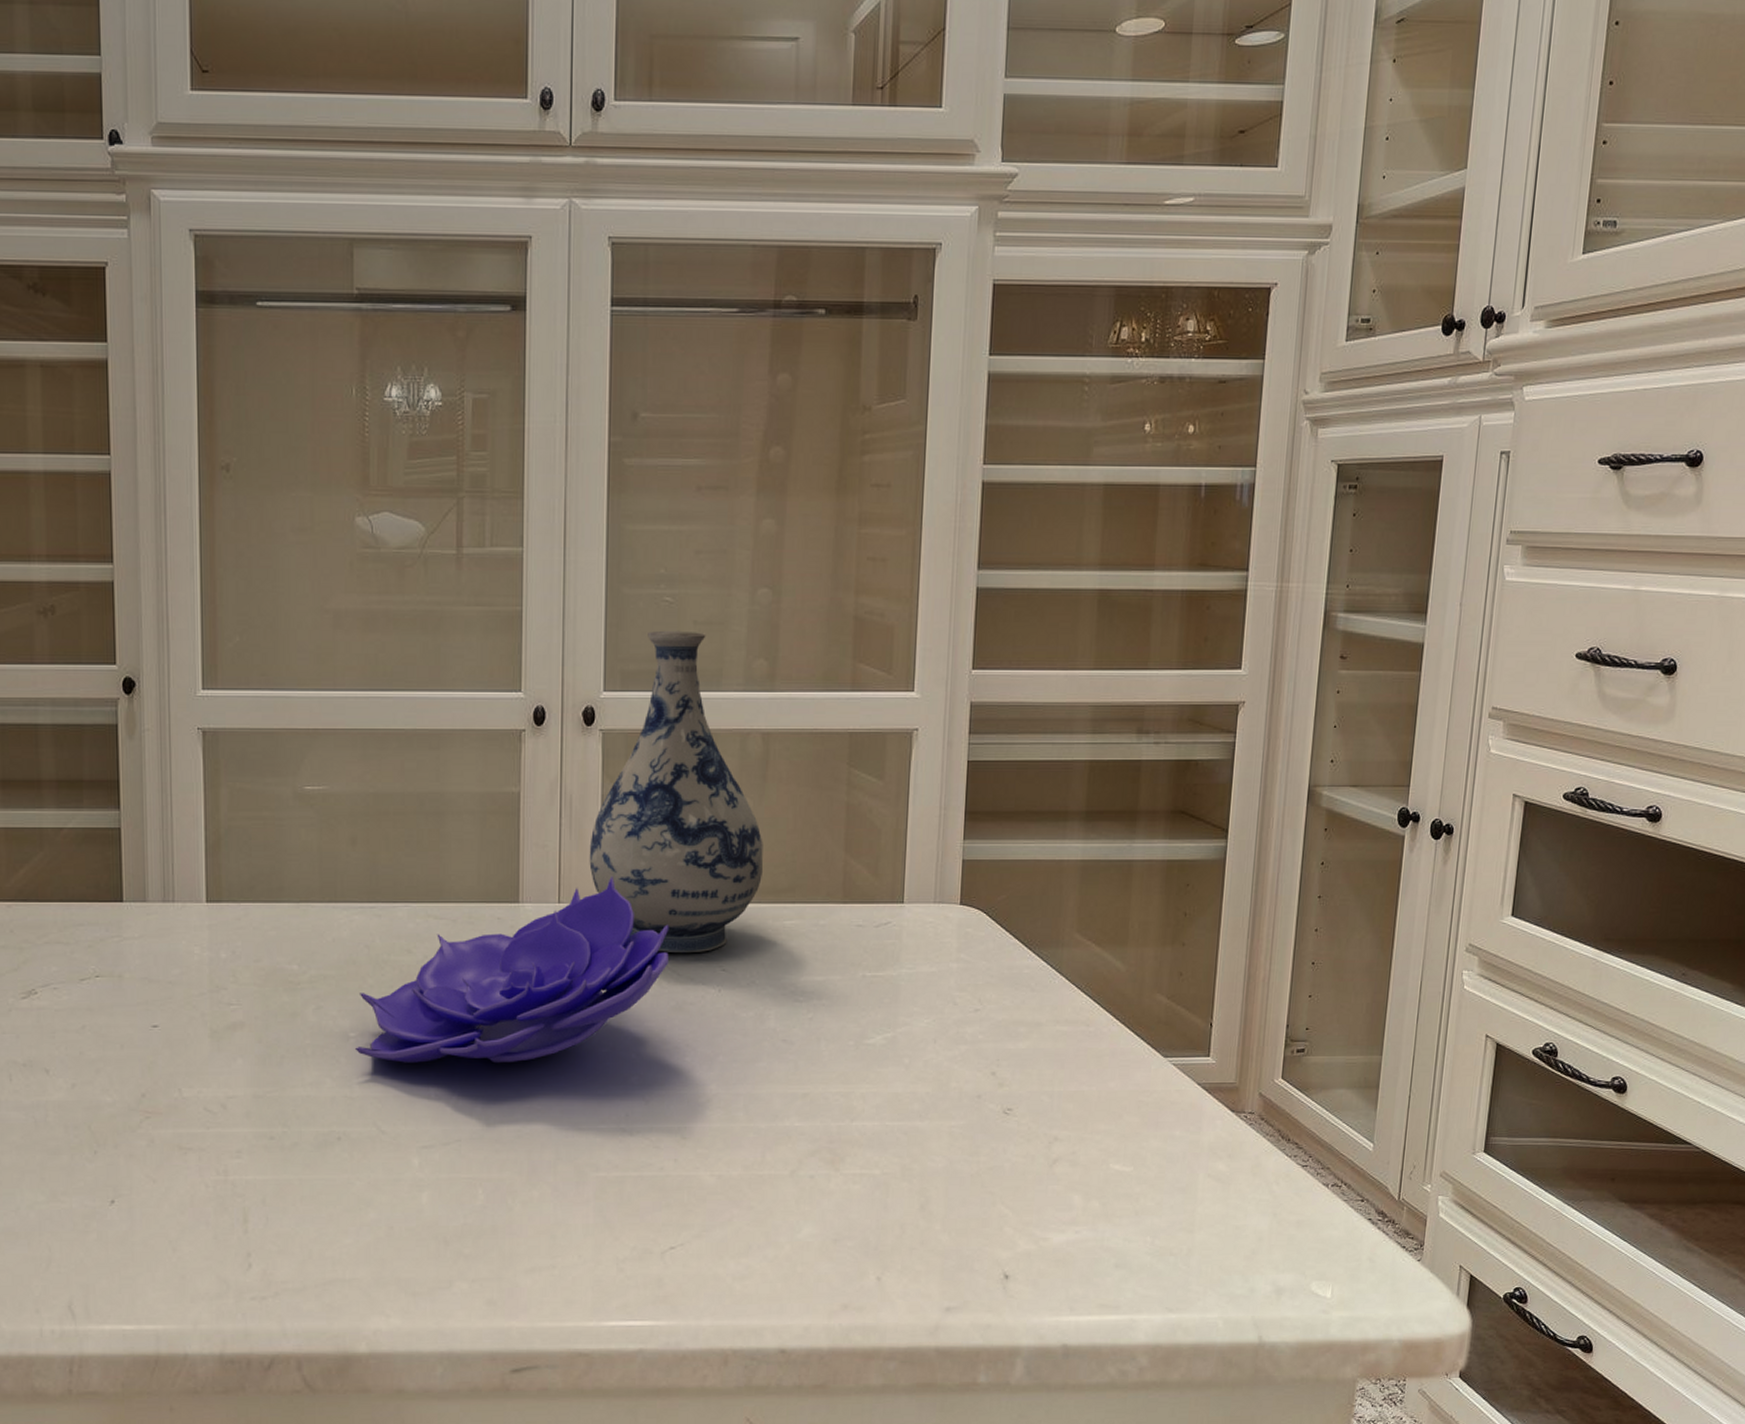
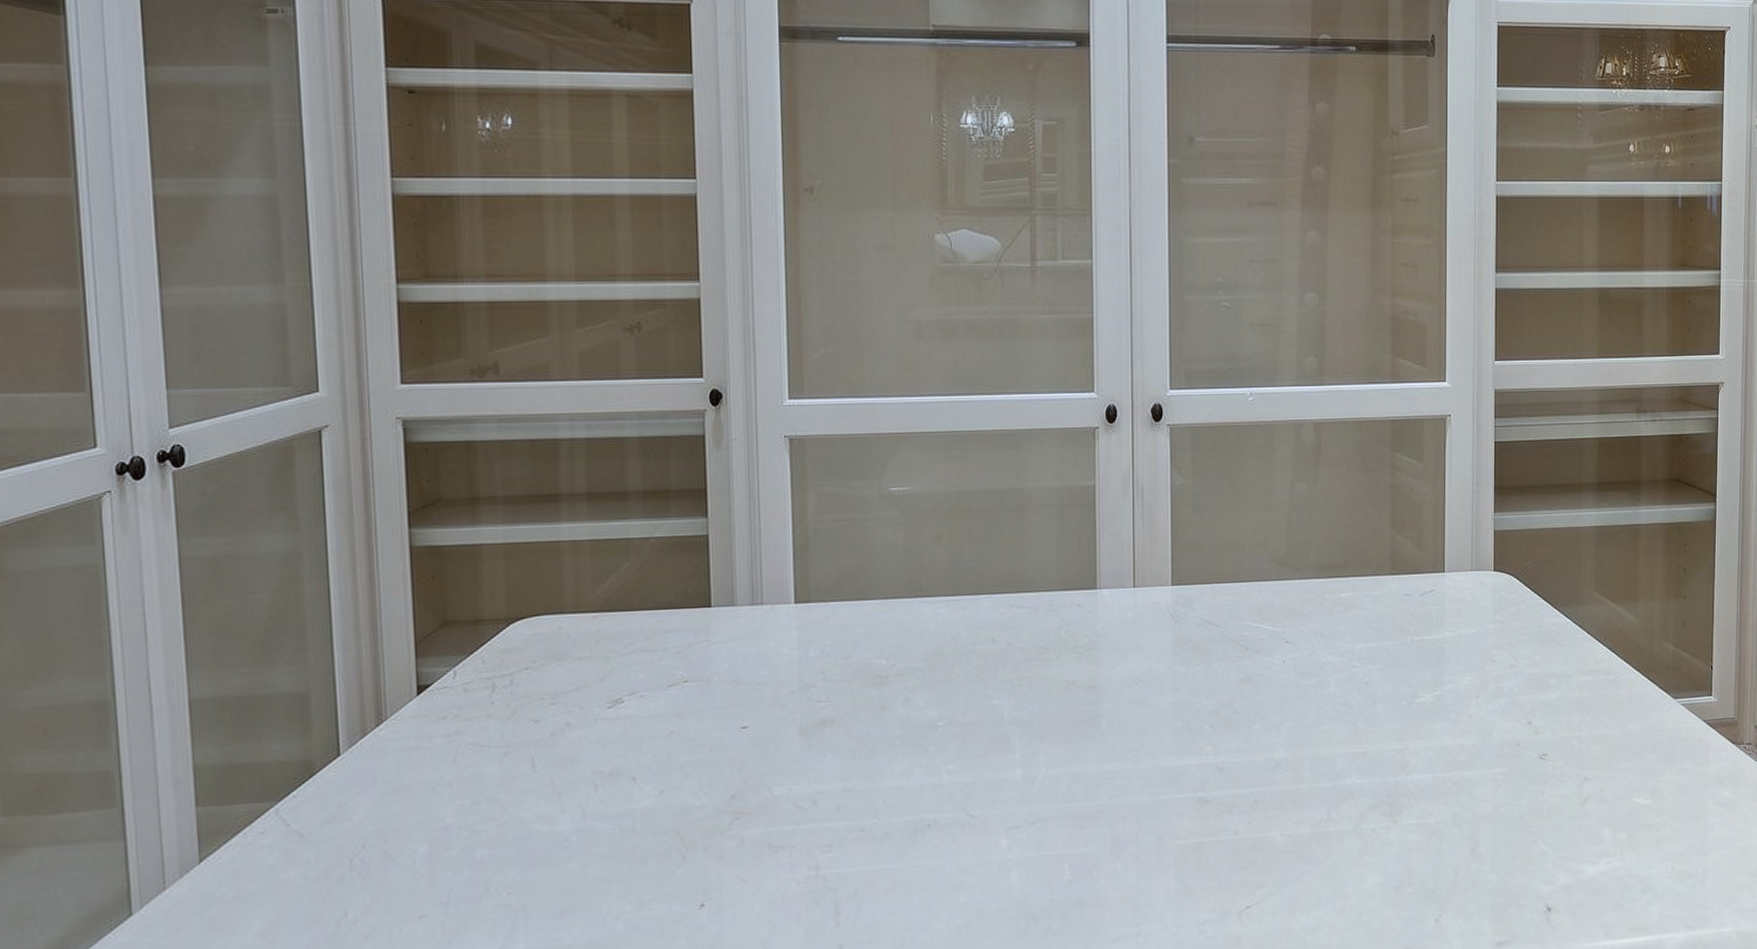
decorative bowl: present [354,875,669,1064] -> none [942,559,1237,748]
vase: present [589,630,763,952] -> none [1161,332,1319,628]

